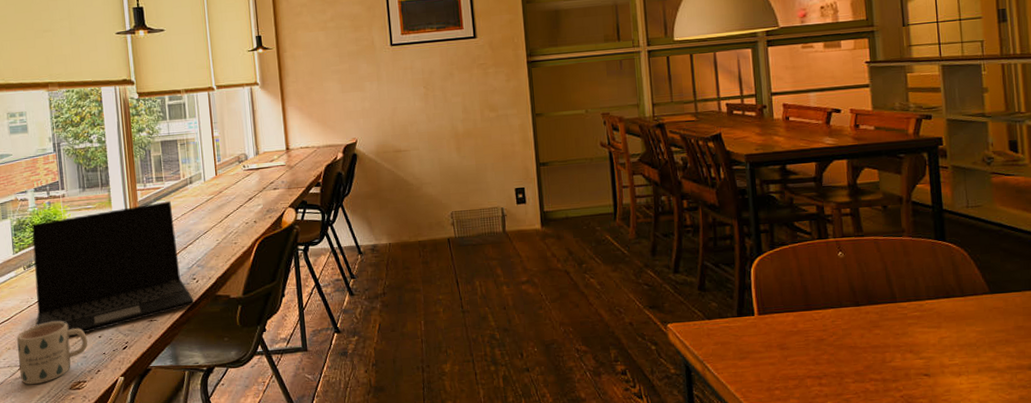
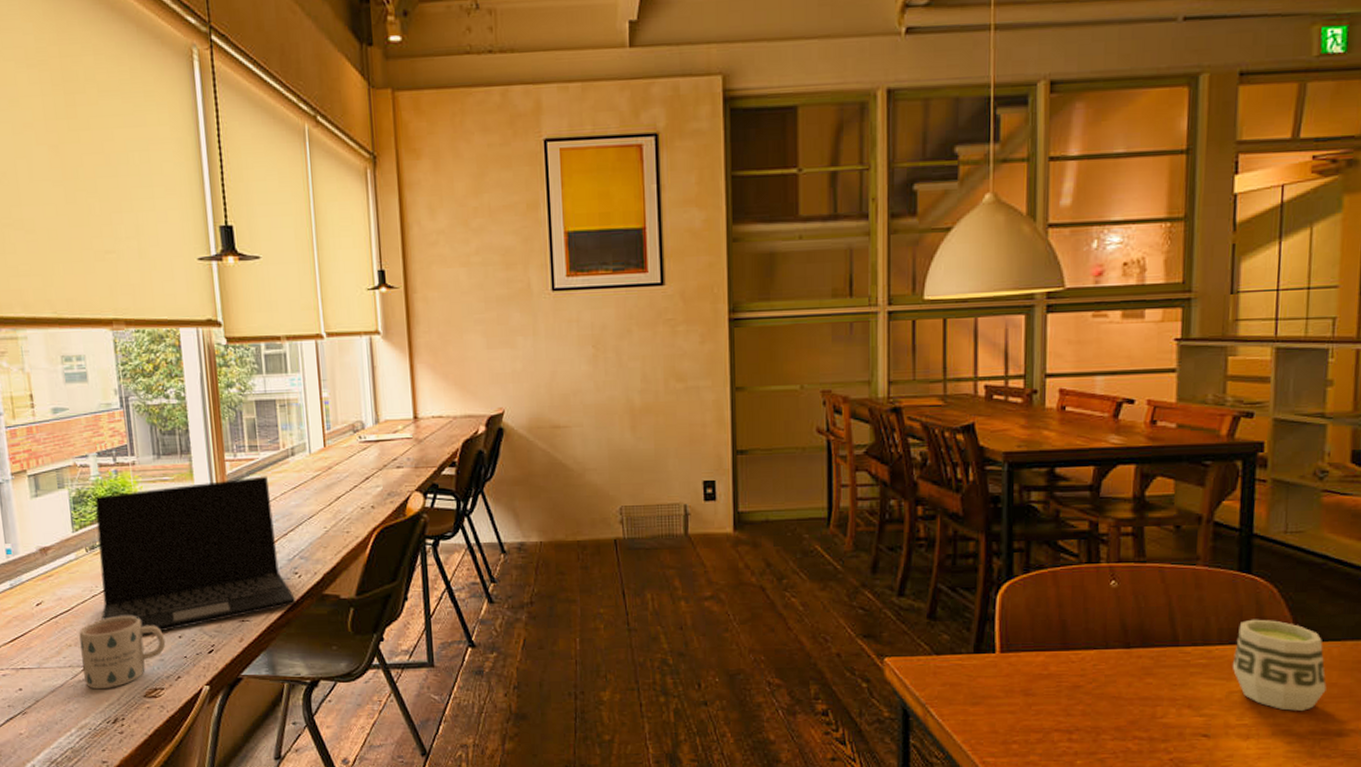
cup: none [940,277,1015,351] -> present [1232,619,1327,711]

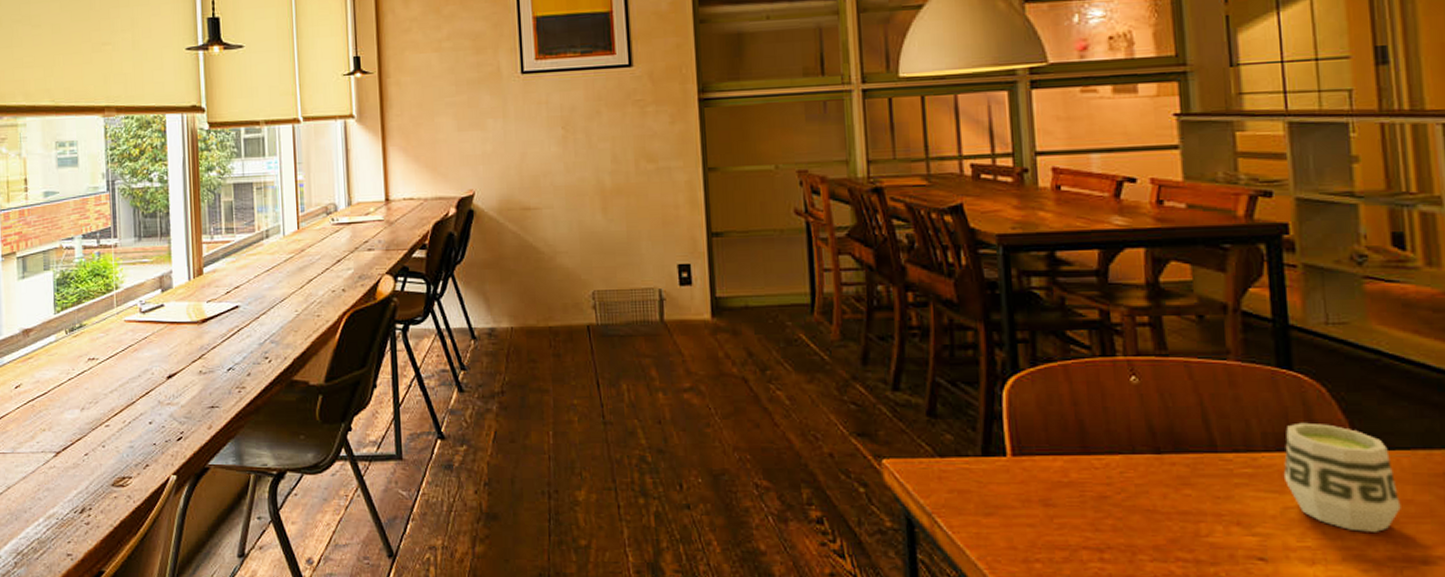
mug: present [79,616,166,690] -> none [53,400,136,477]
laptop: present [95,476,297,635] -> none [76,258,266,420]

